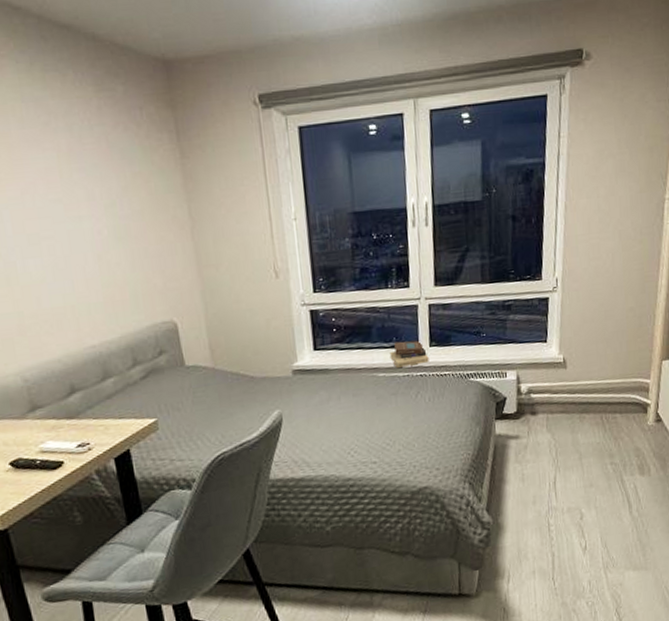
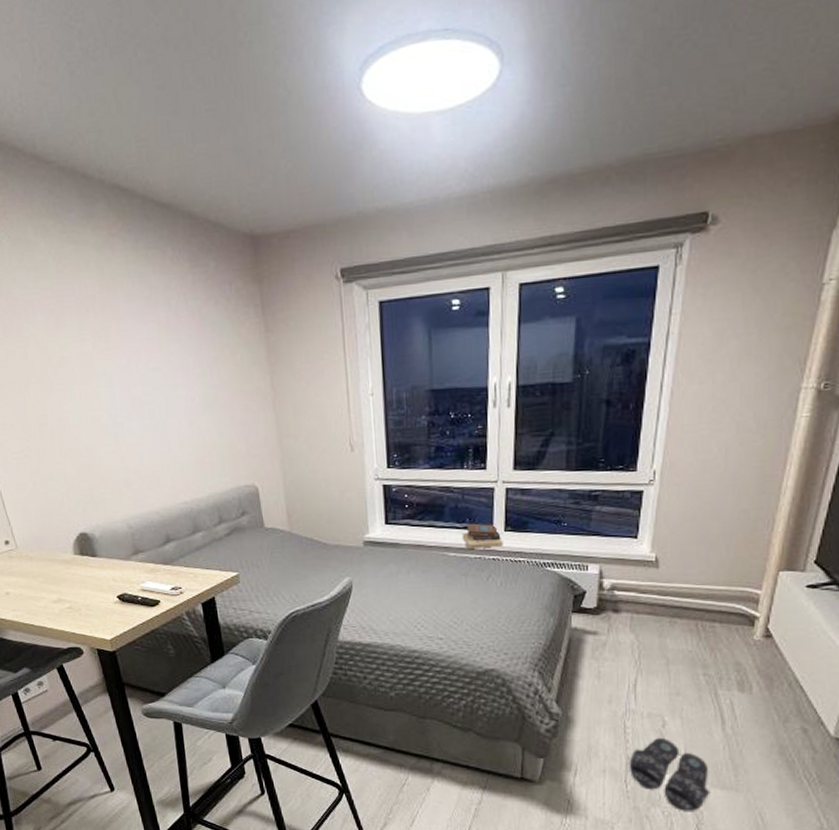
slippers: none [556,530,625,598] -> present [630,738,710,811]

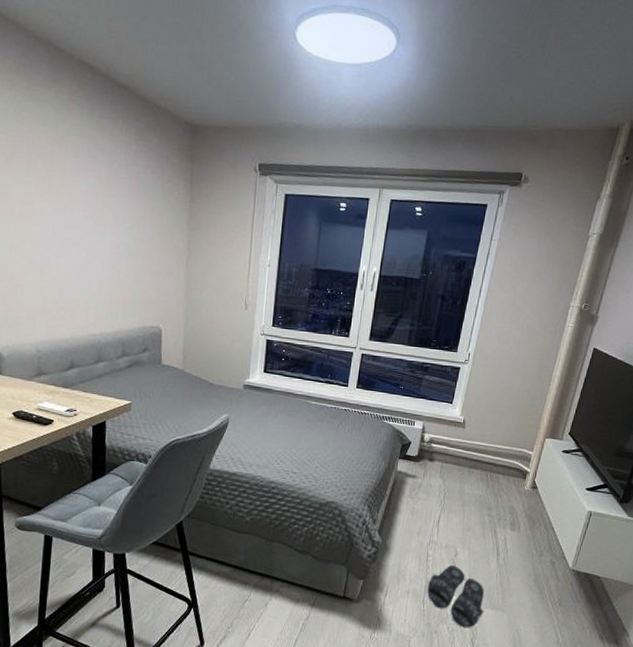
books: present [461,523,503,549] -> none [323,378,354,401]

